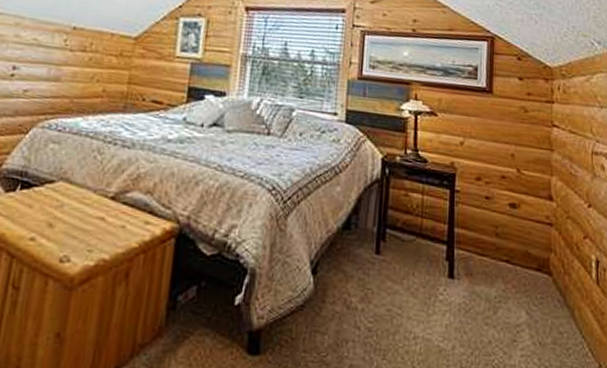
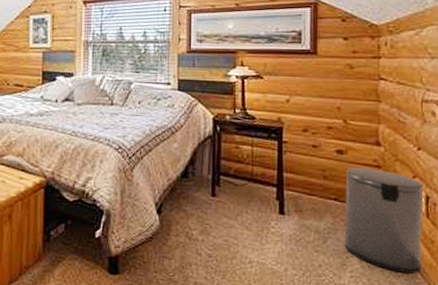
trash can: none [515,224,594,351] -> present [344,167,424,274]

